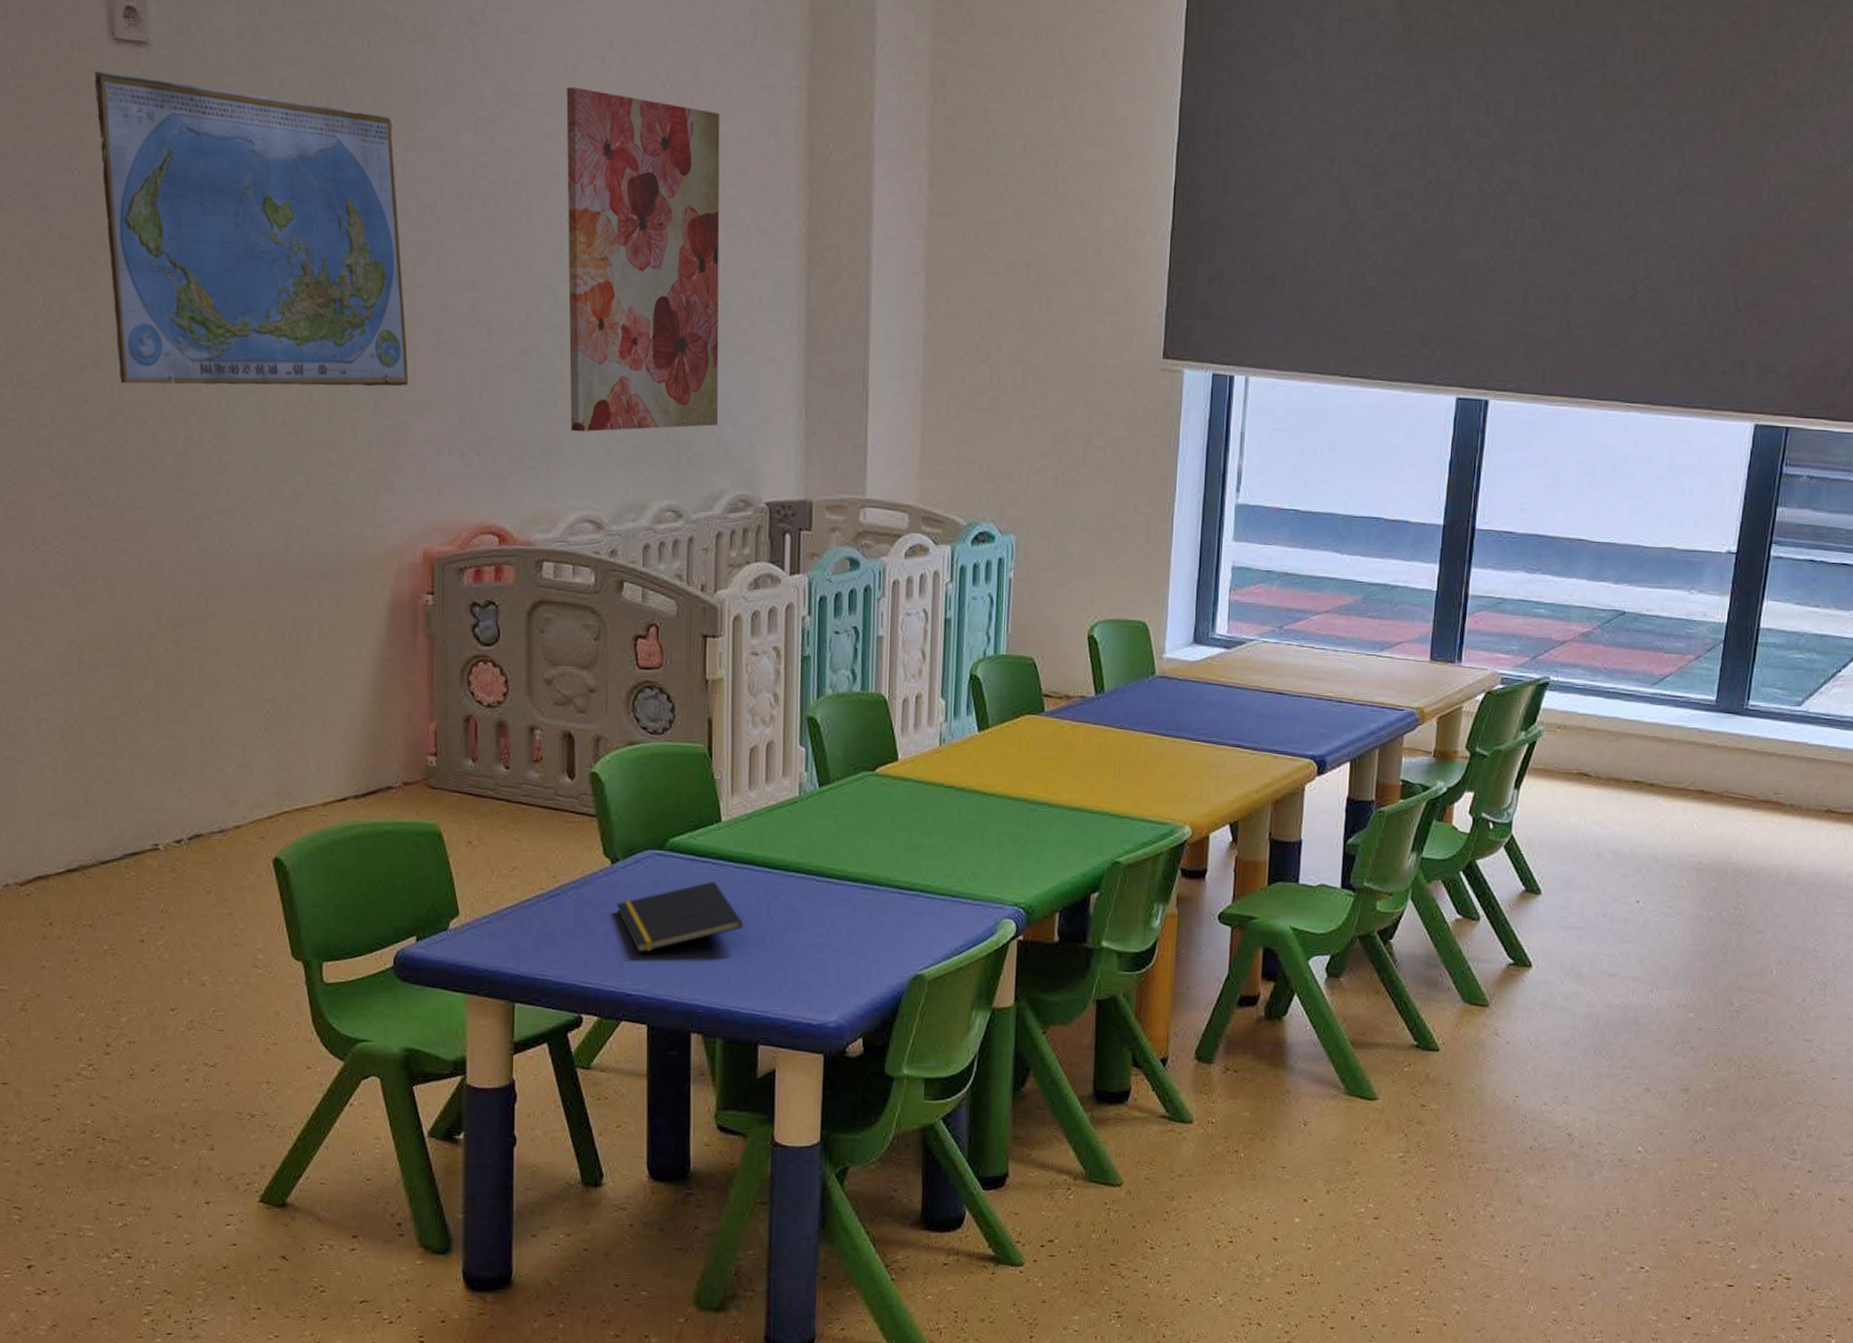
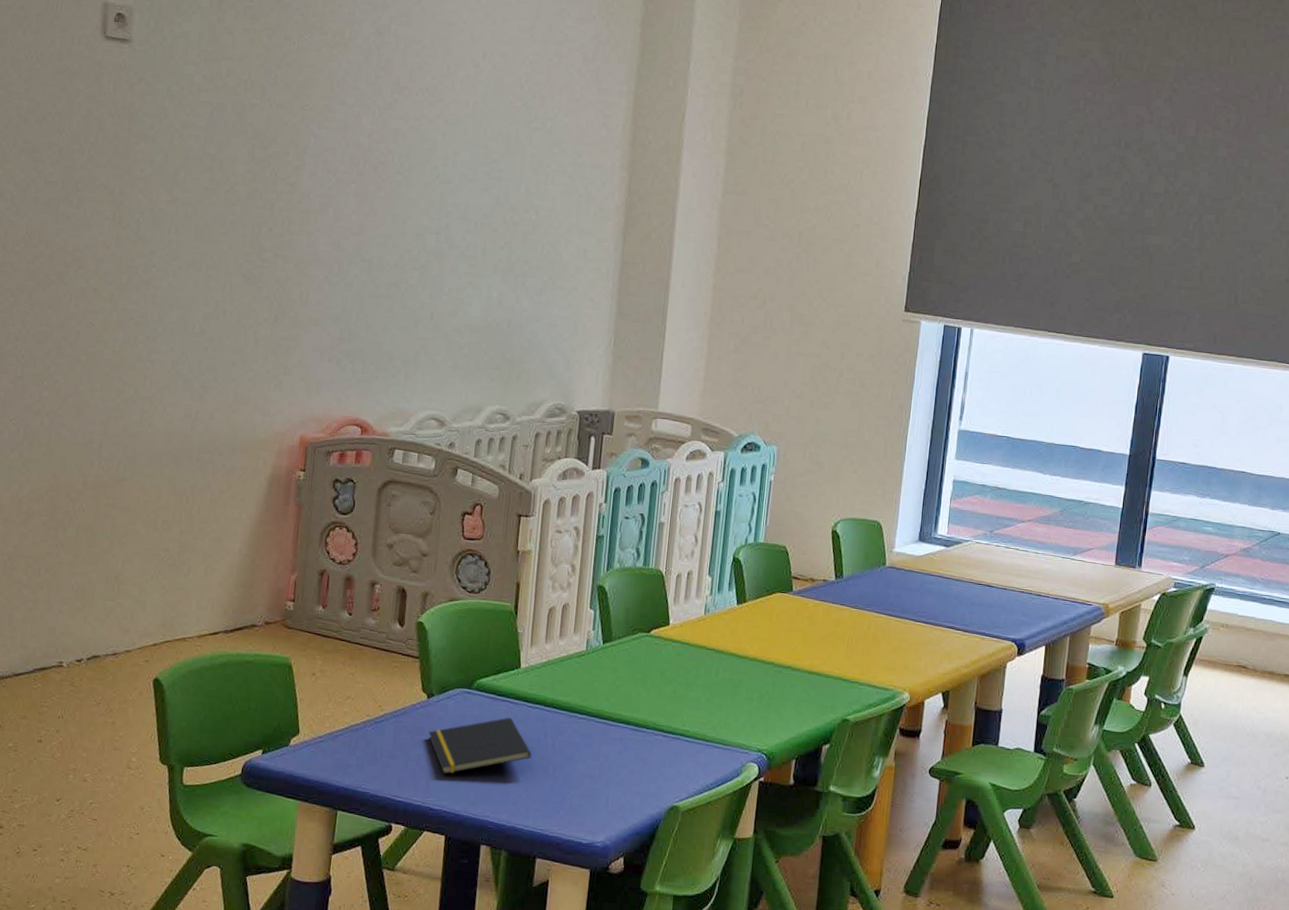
world map: present [94,71,409,387] -> none [77,60,310,307]
wall art: present [566,87,721,432] -> none [427,85,565,349]

